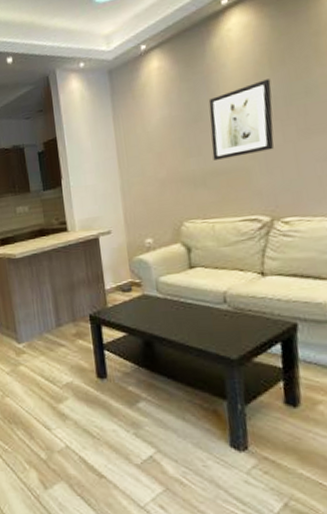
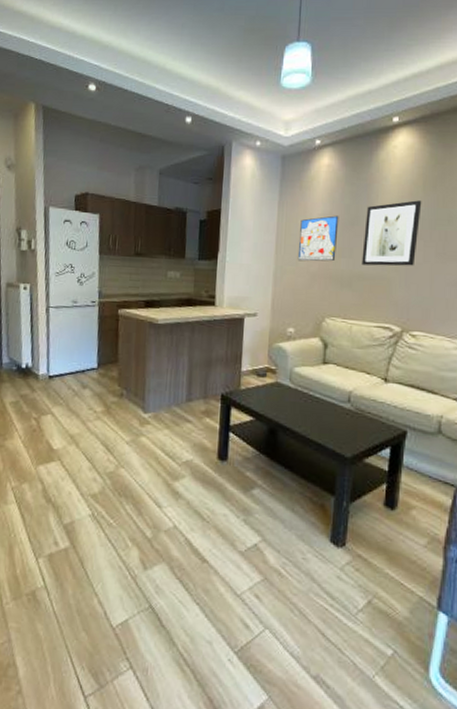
wall art: none [139,116,184,171] -> present [297,215,339,262]

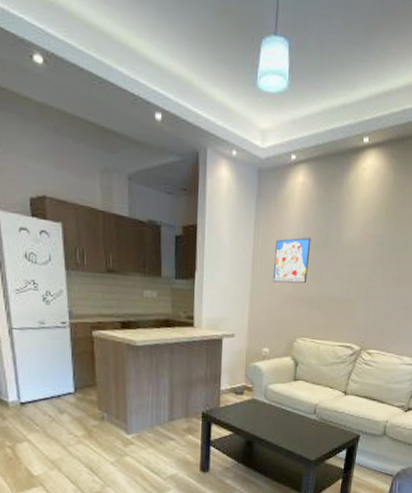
wall art: present [361,200,422,266] -> none [330,226,384,290]

